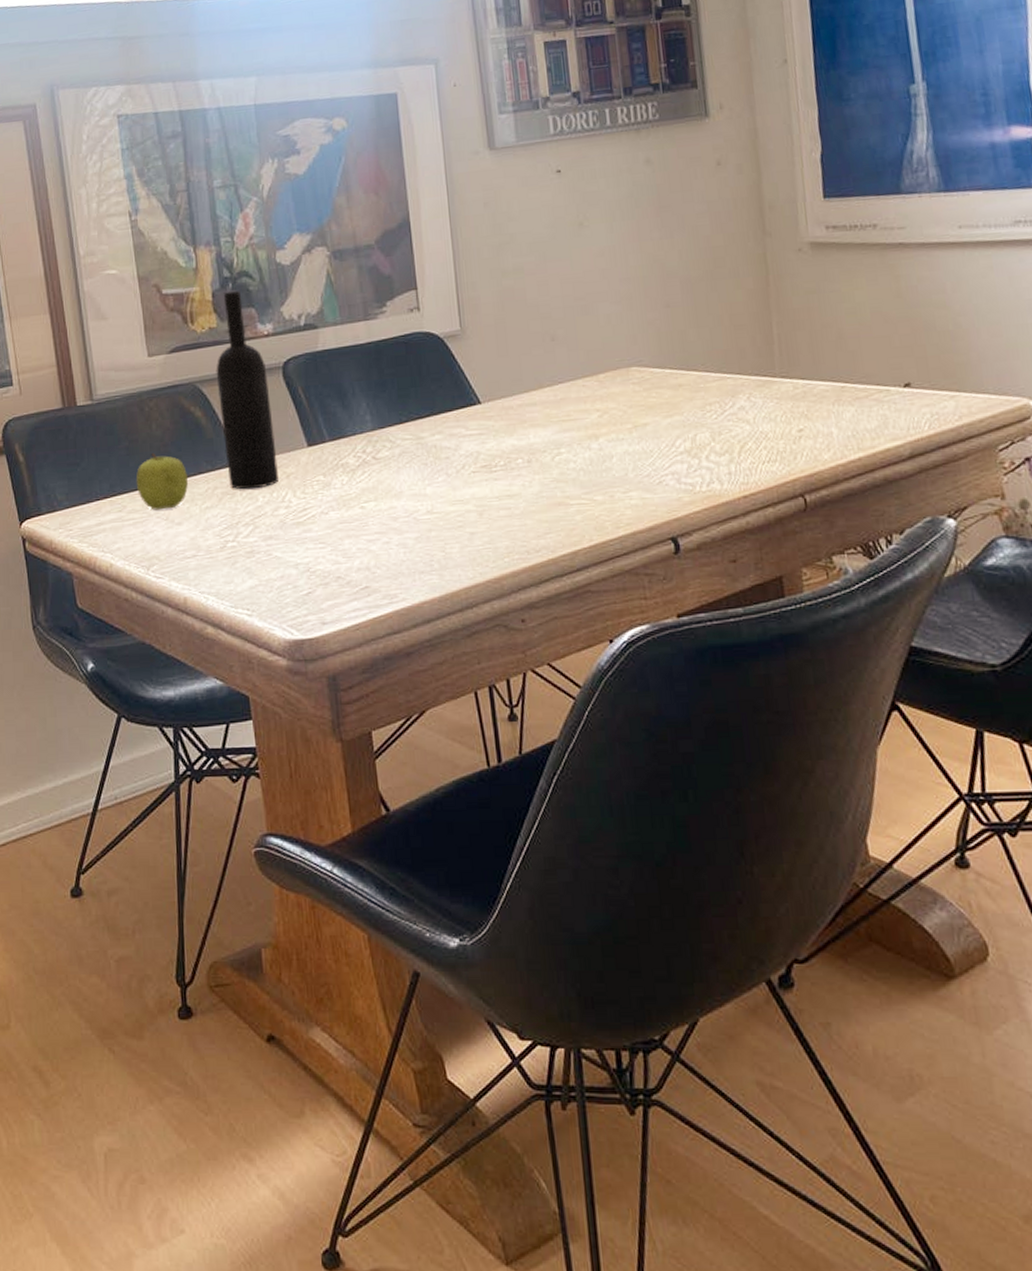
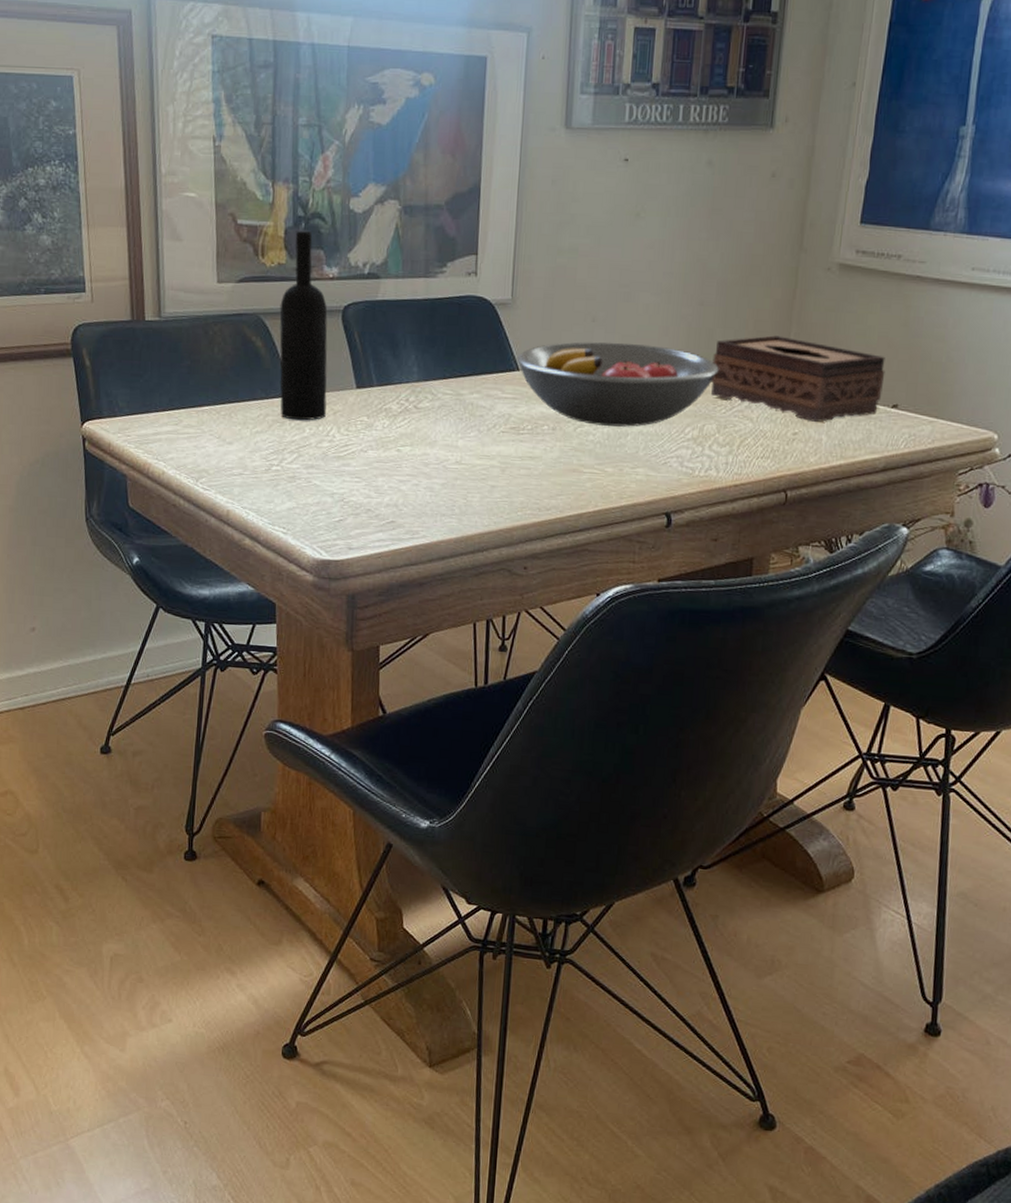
fruit: present [135,452,189,510] -> none [193,374,243,428]
fruit bowl: none [476,357,701,451] -> present [516,342,719,427]
tissue box: none [691,327,890,415] -> present [711,335,885,422]

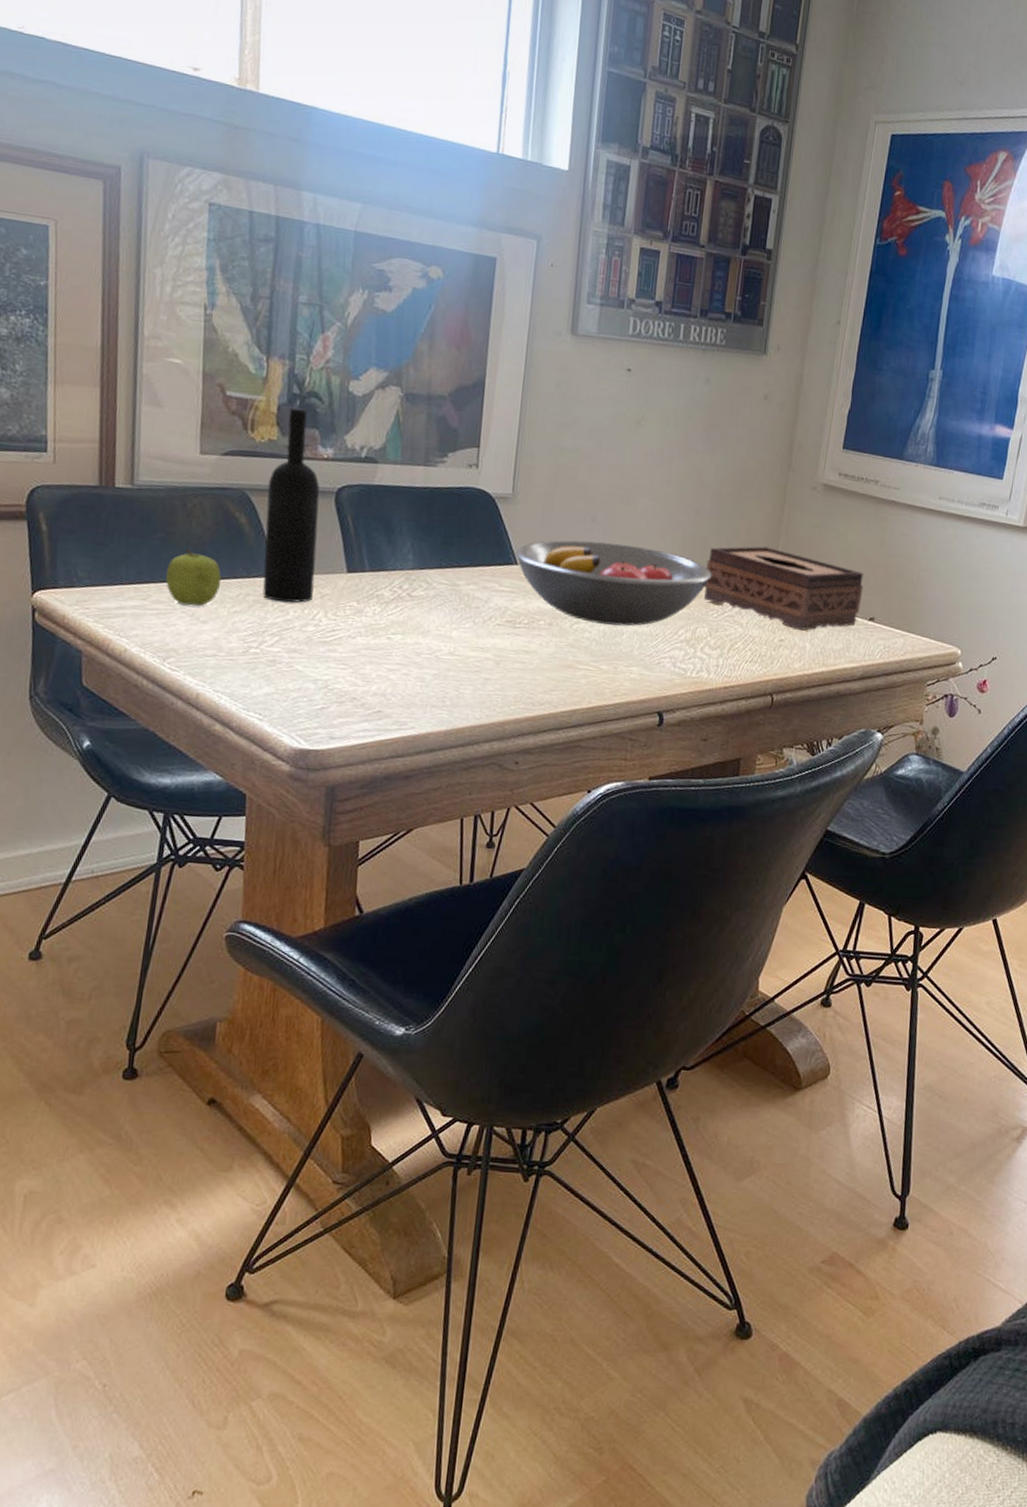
fruit: none [193,374,243,428] -> present [165,548,222,606]

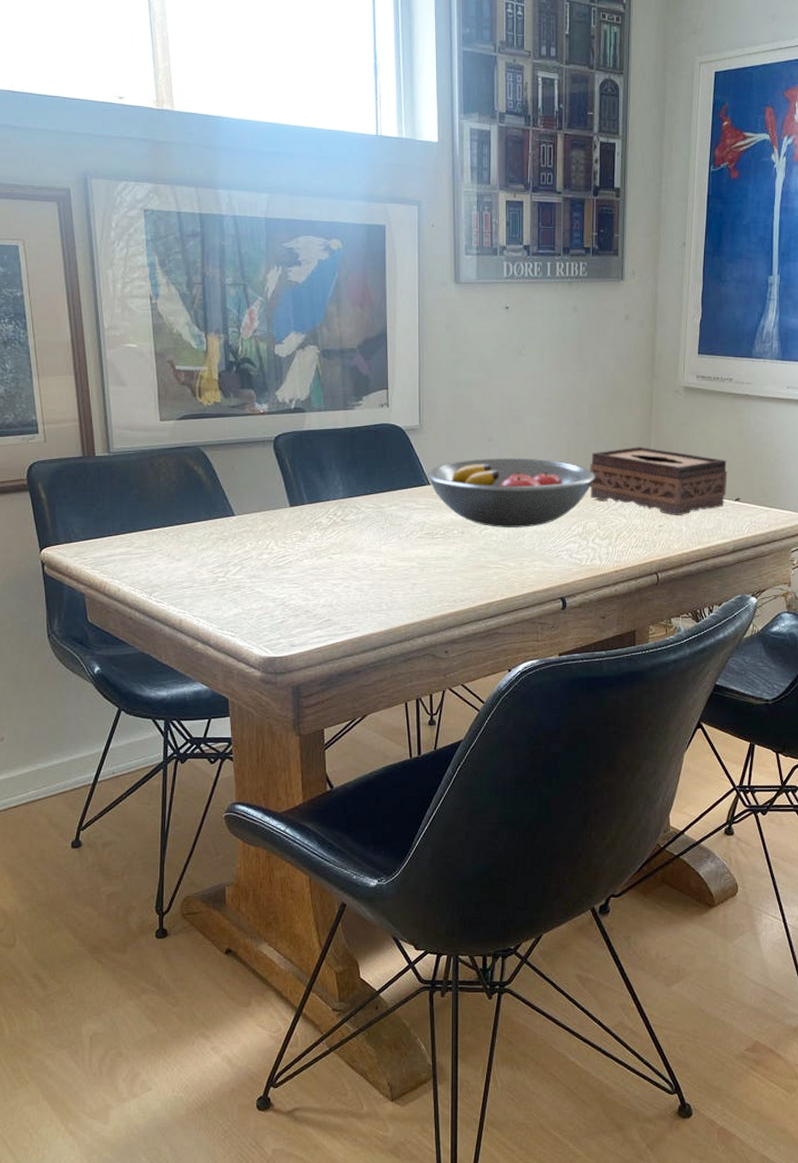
fruit: present [165,548,222,606] -> none [144,500,189,548]
wine bottle: present [262,407,320,604] -> none [218,373,264,537]

